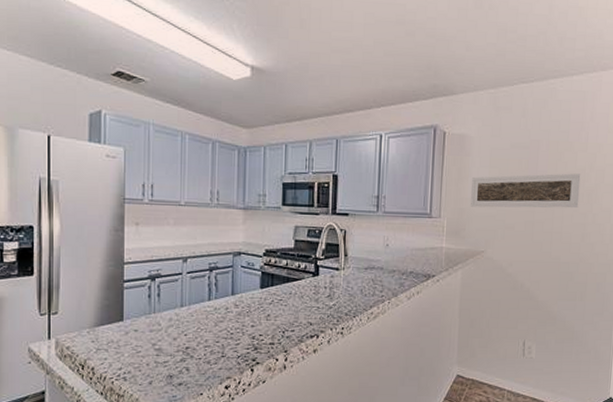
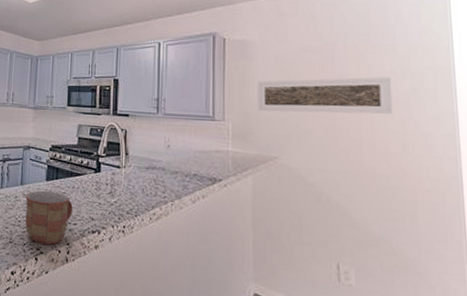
mug: none [238,299,290,354] -> present [25,190,73,245]

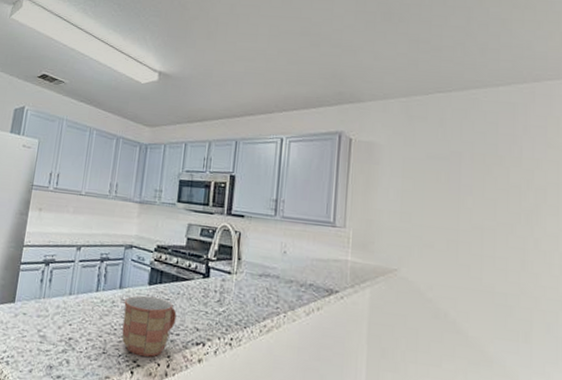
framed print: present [258,77,393,115] -> none [381,186,516,229]

